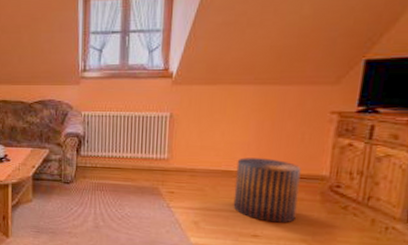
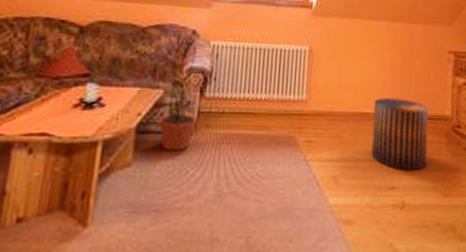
decorative plant: none [47,102,76,194] -> present [158,28,197,151]

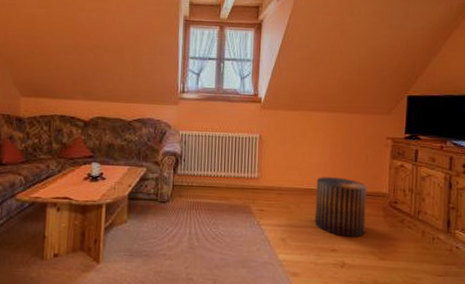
decorative plant: present [158,28,197,151] -> none [144,121,172,214]

